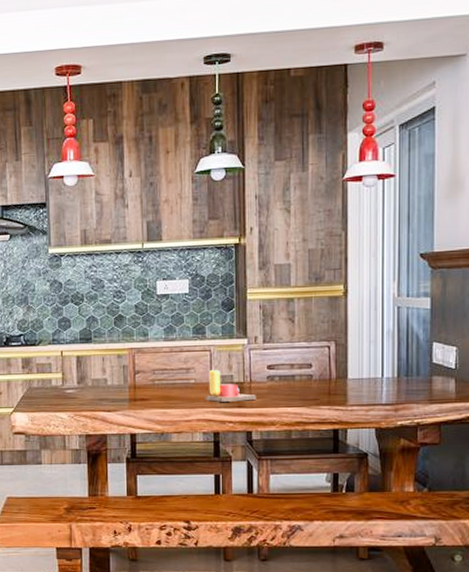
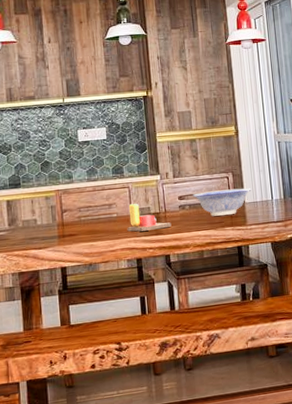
decorative bowl: none [284,361,357,392] -> present [192,188,251,216]

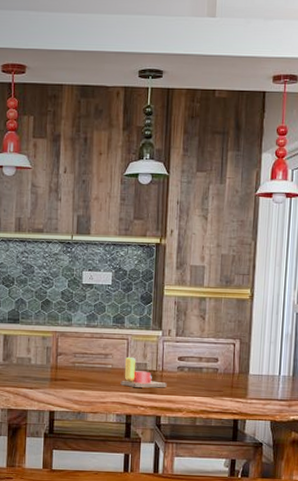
decorative bowl: present [192,188,251,216] -> none [193,356,258,384]

